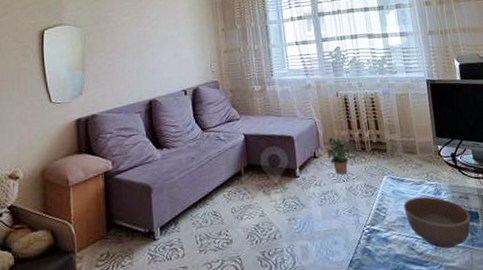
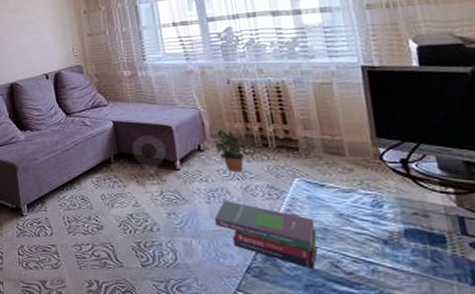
books: none [325,201,400,255] -> present [214,200,318,270]
bowl: present [403,196,471,249] -> none [324,207,432,273]

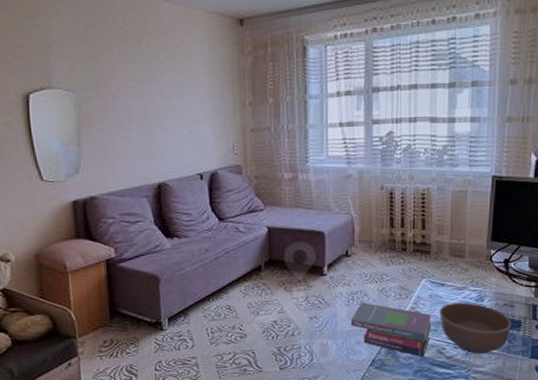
potted plant: present [211,130,258,172] -> none [357,235,397,275]
bowl: none [324,207,432,273] -> present [439,302,512,354]

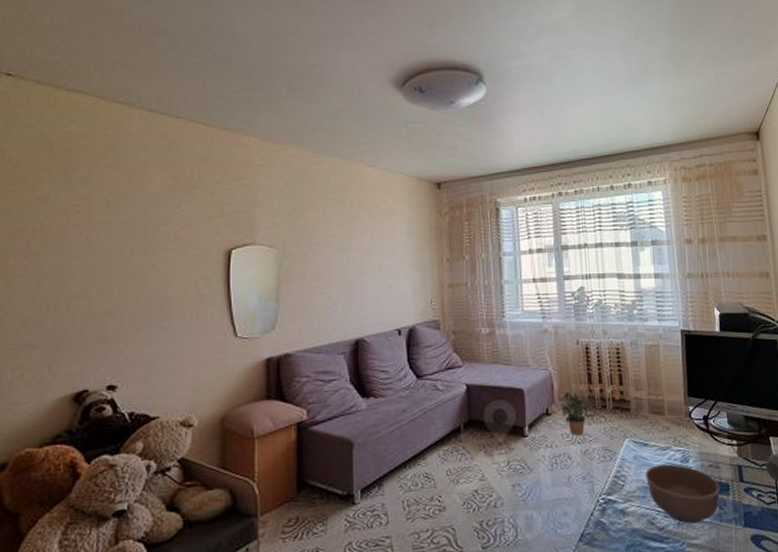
books: present [350,302,431,358] -> none [555,466,639,530]
potted plant: none [357,235,397,275] -> present [557,392,598,435]

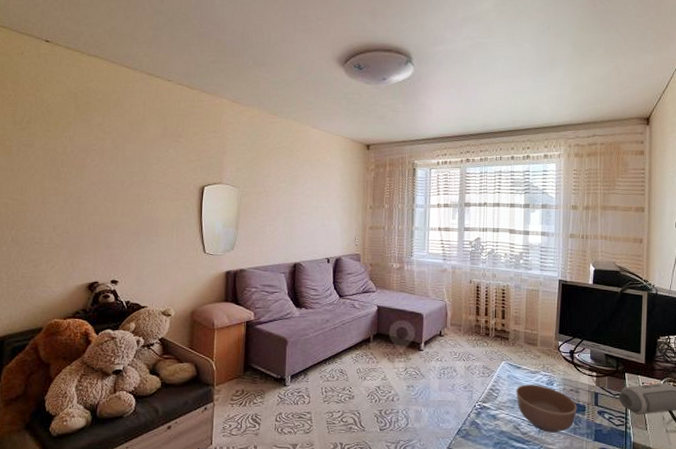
potted plant: present [557,392,598,435] -> none [449,320,482,354]

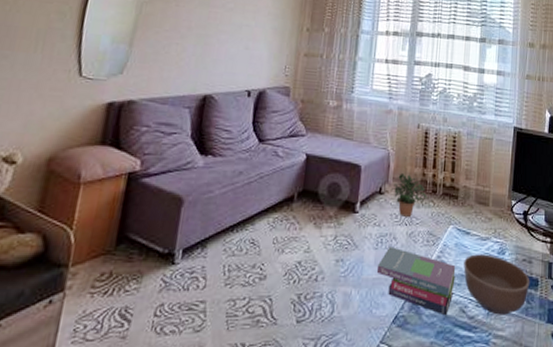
books: none [441,377,509,431] -> present [376,246,456,316]
potted plant: none [449,320,482,354] -> present [390,174,428,217]

